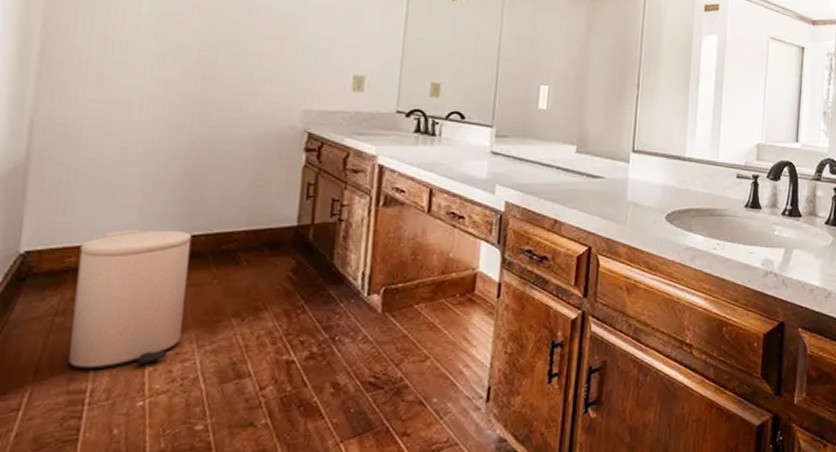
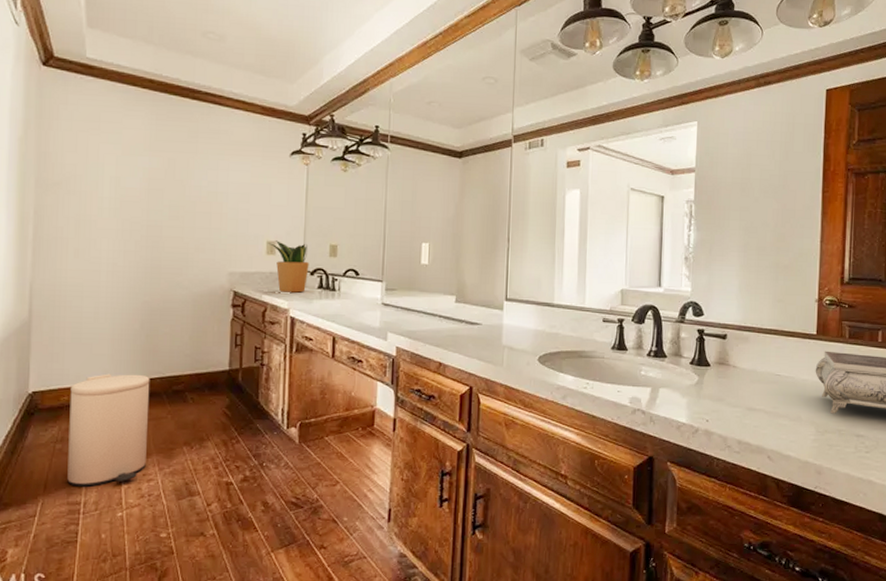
potted plant: none [355,75,405,137] -> present [268,240,309,293]

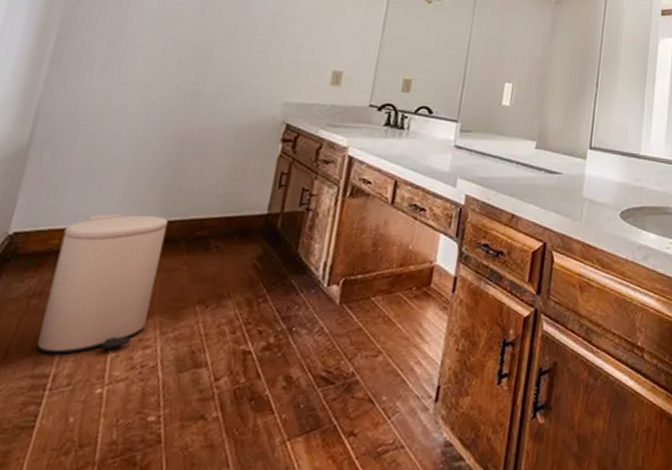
potted plant: present [268,240,309,293] -> none [334,71,378,130]

